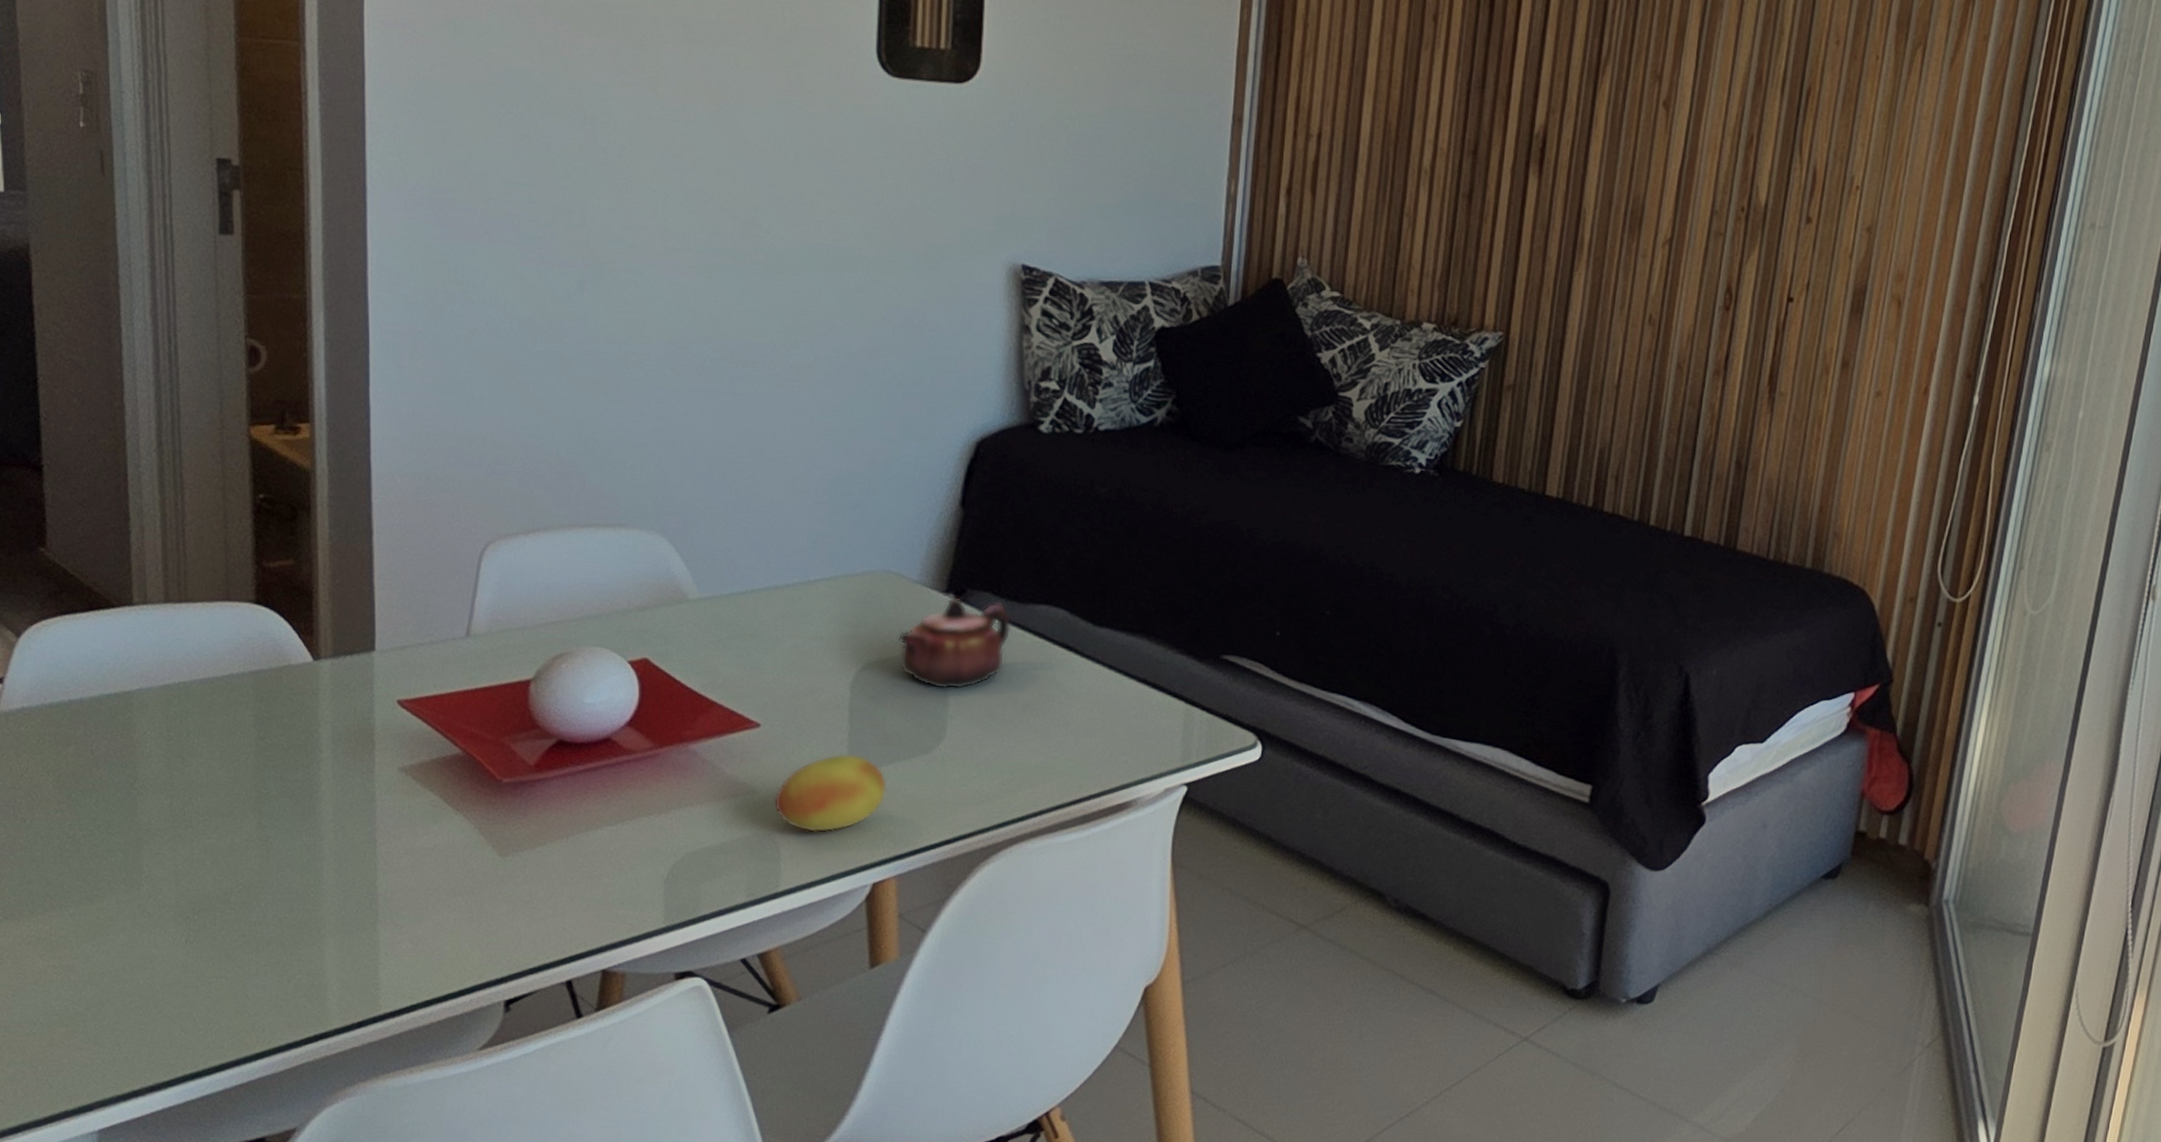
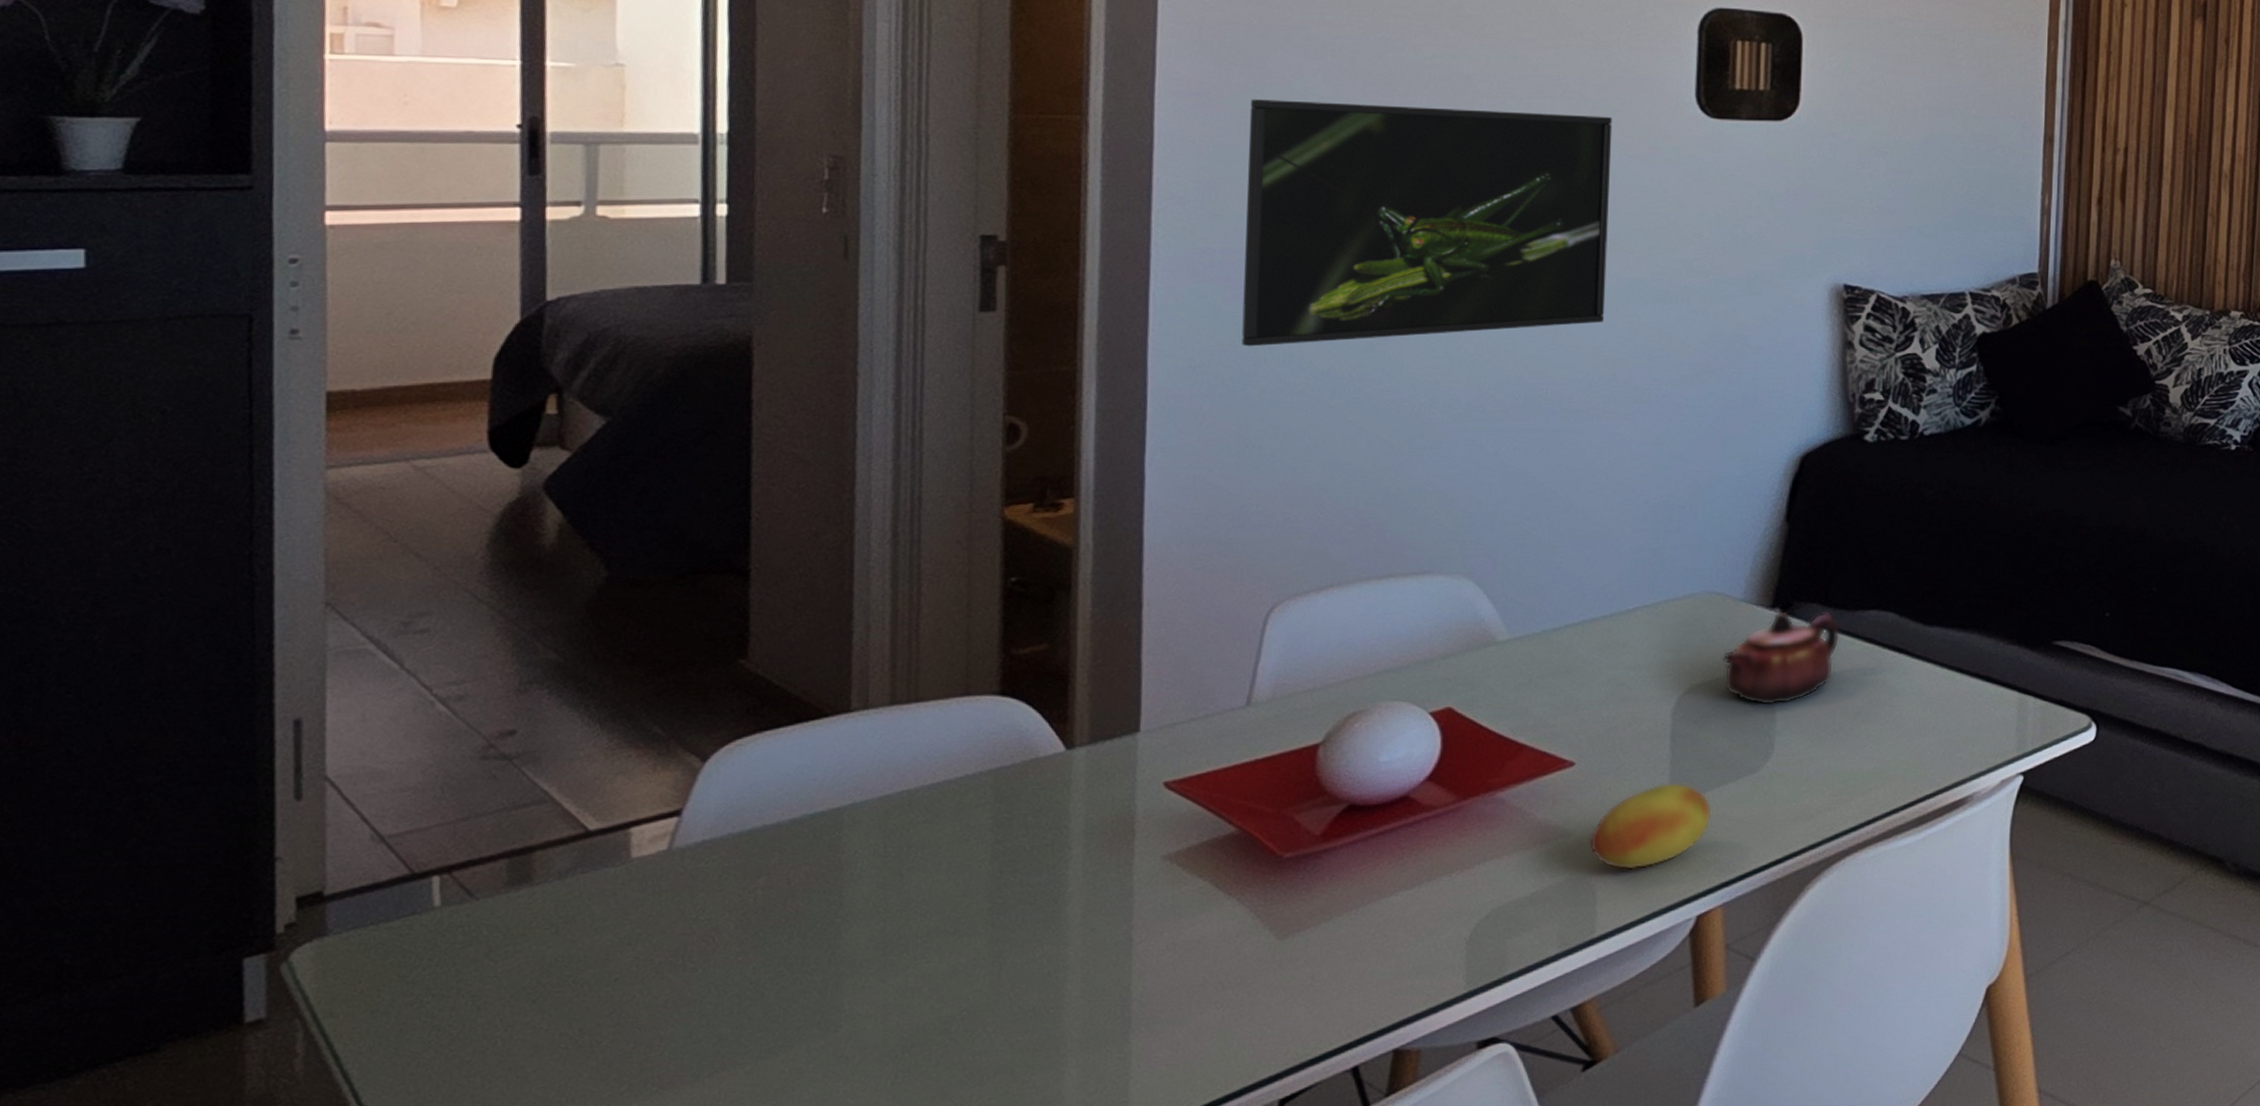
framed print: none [451,33,795,288] -> present [1241,99,1613,347]

